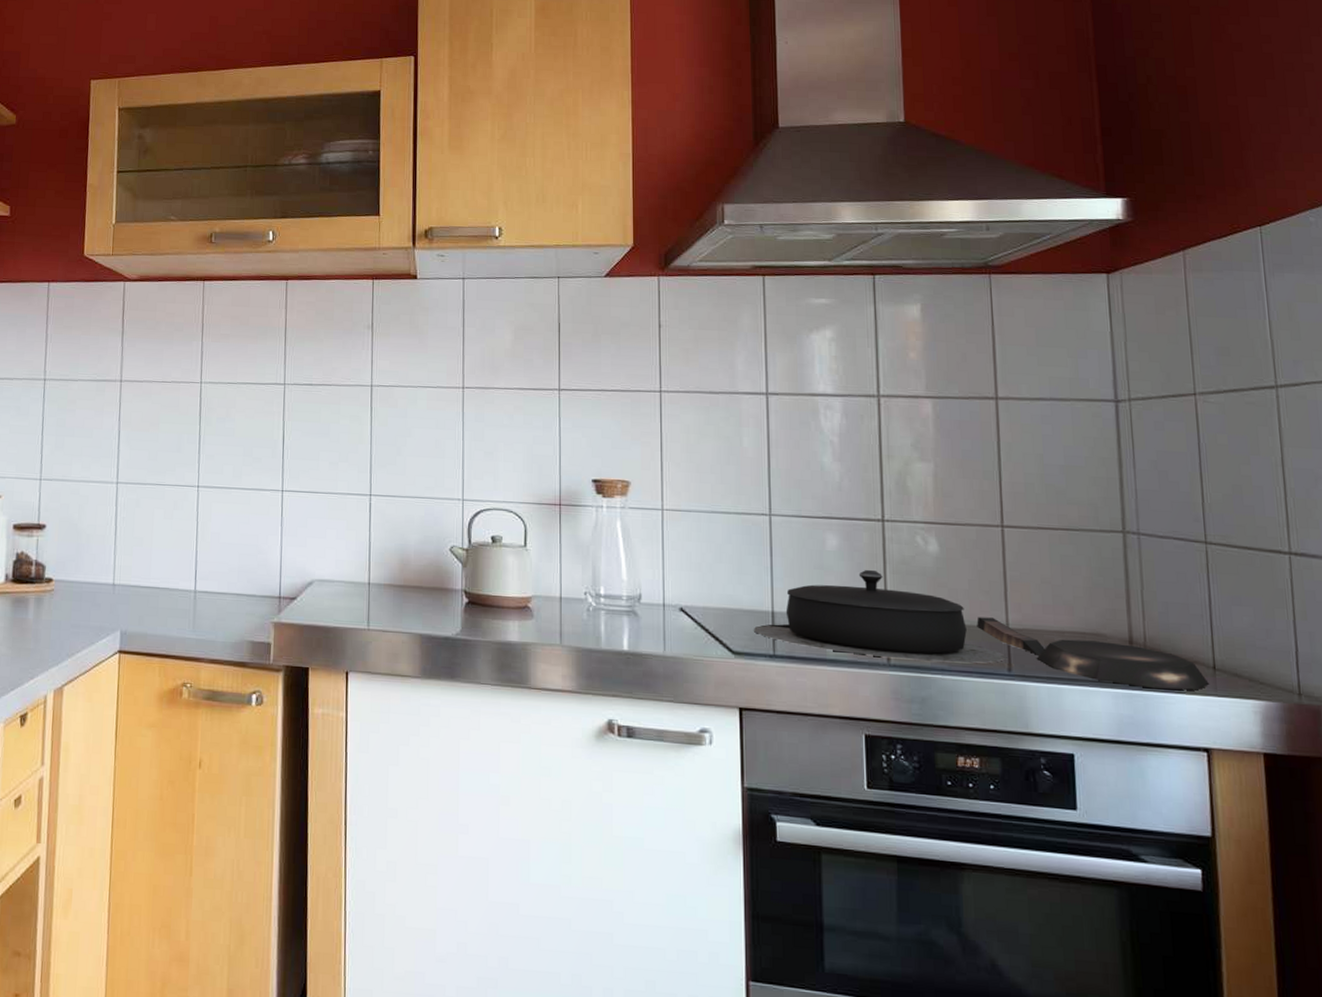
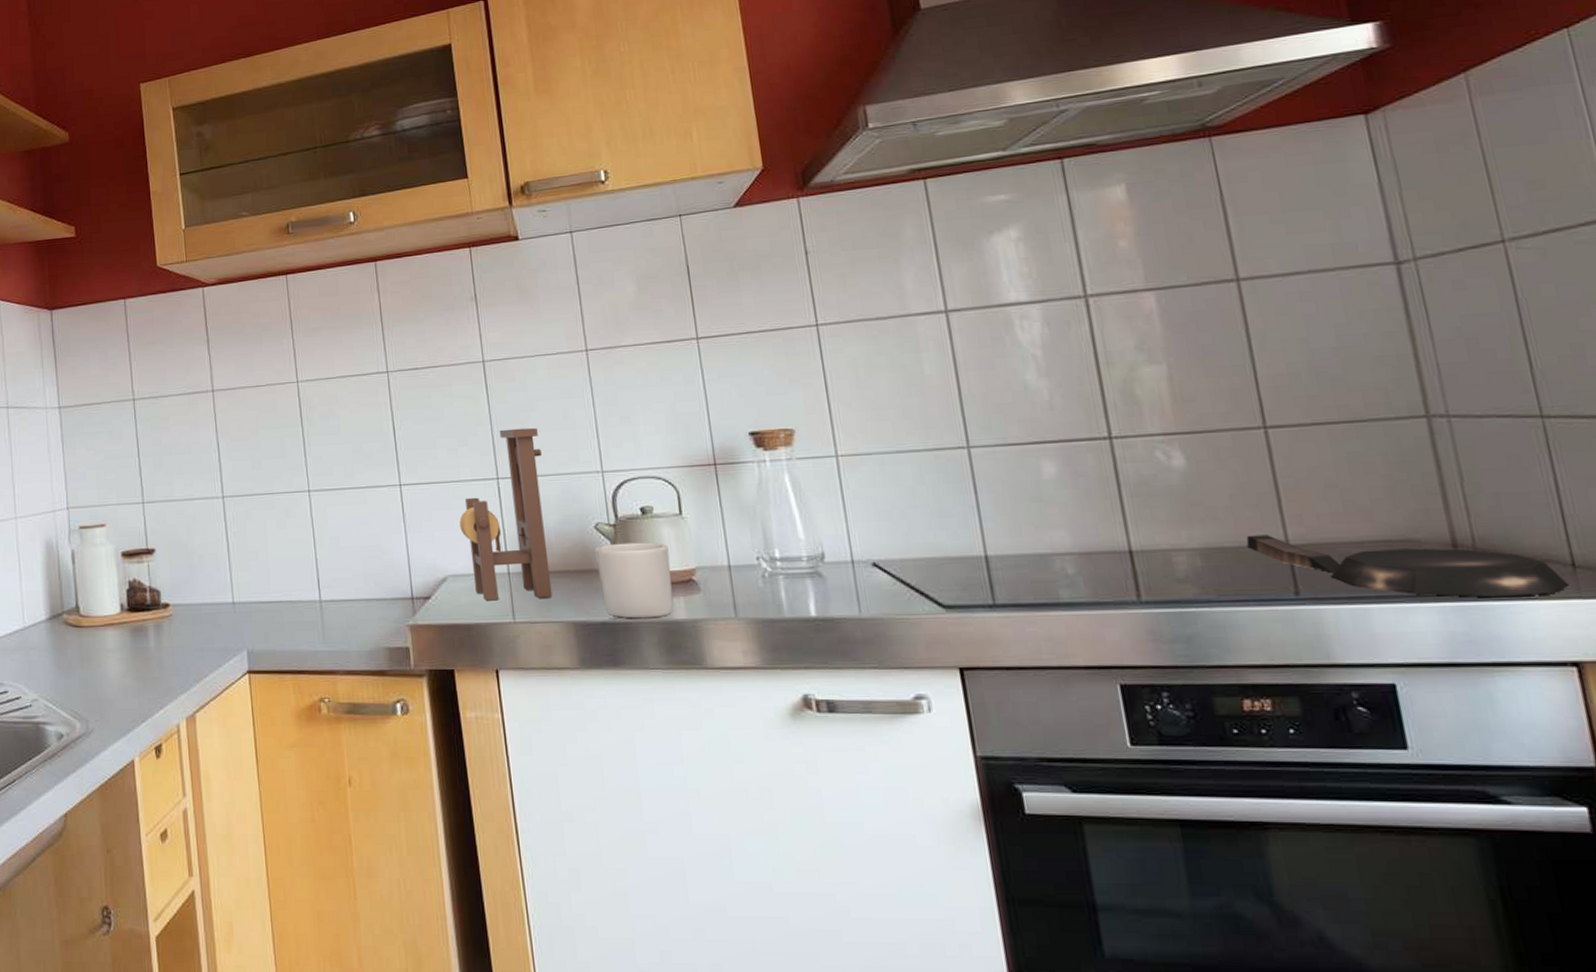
paper towel holder: none [331,450,412,610] -> present [459,427,553,601]
mug: none [447,566,511,638] -> present [595,542,674,619]
cooking pot: present [754,569,1007,664] -> none [966,495,1292,595]

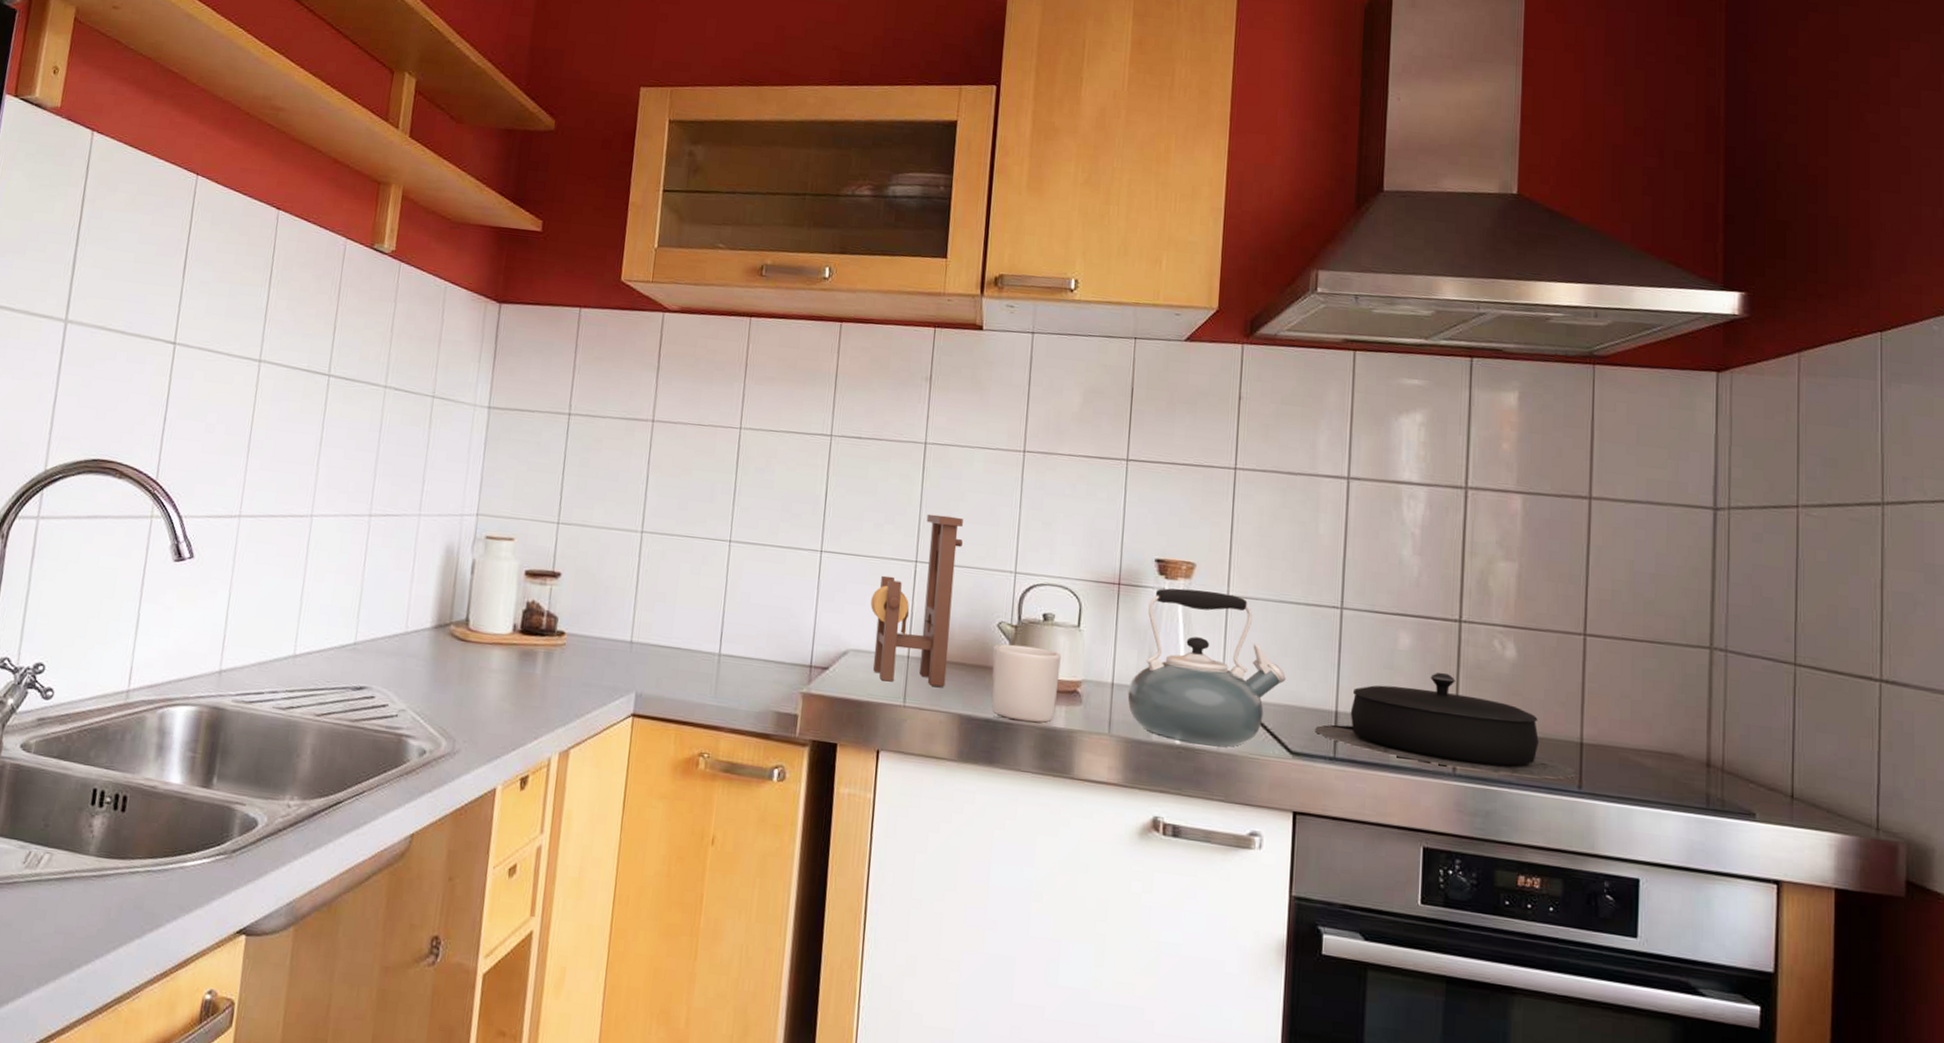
kettle: none [747,454,921,614] -> present [1127,588,1286,747]
cooking pot: none [966,495,1292,595] -> present [1315,672,1578,779]
frying pan: present [1246,535,1571,598] -> none [1549,729,1786,819]

